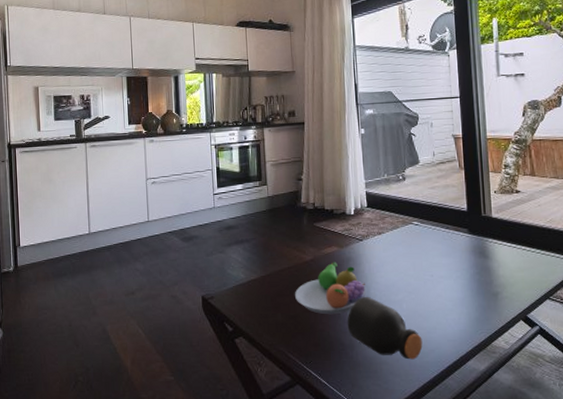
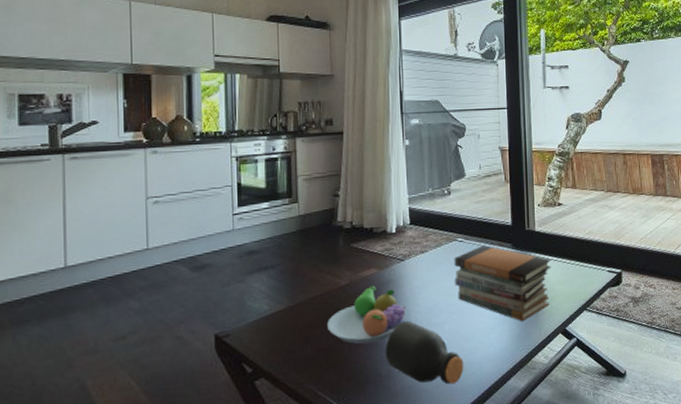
book stack: none [410,229,510,306] -> present [454,245,551,322]

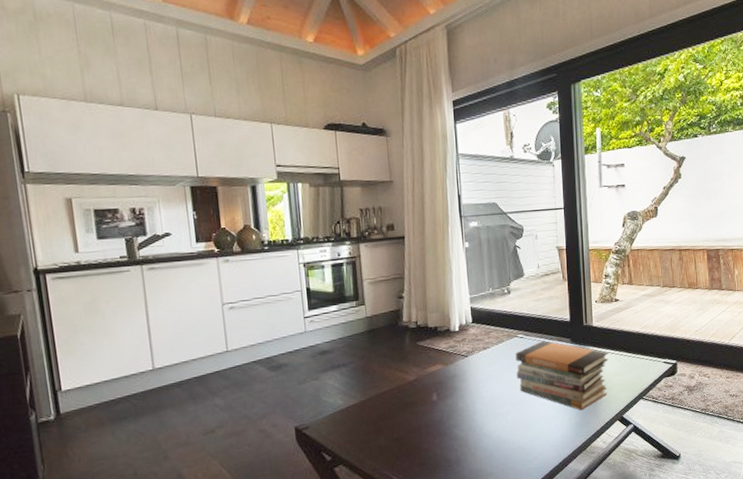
fruit bowl: present [328,285,406,344] -> none [398,380,471,434]
bottle: present [385,320,464,385] -> none [452,411,527,469]

